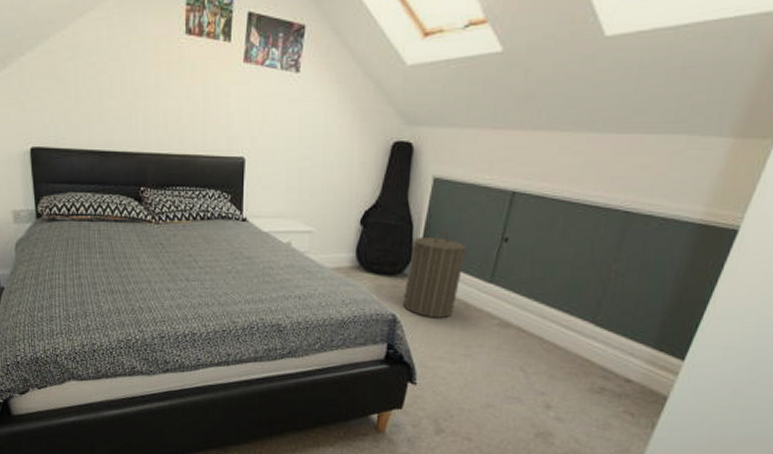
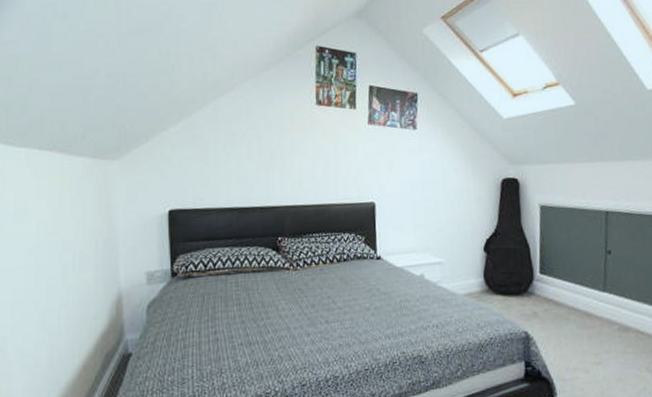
laundry hamper: present [403,232,467,318] -> none [532,250,579,331]

